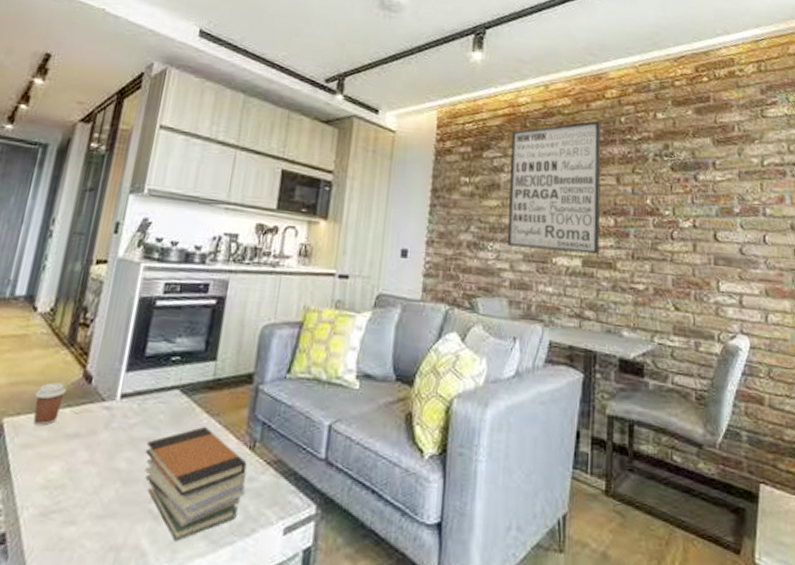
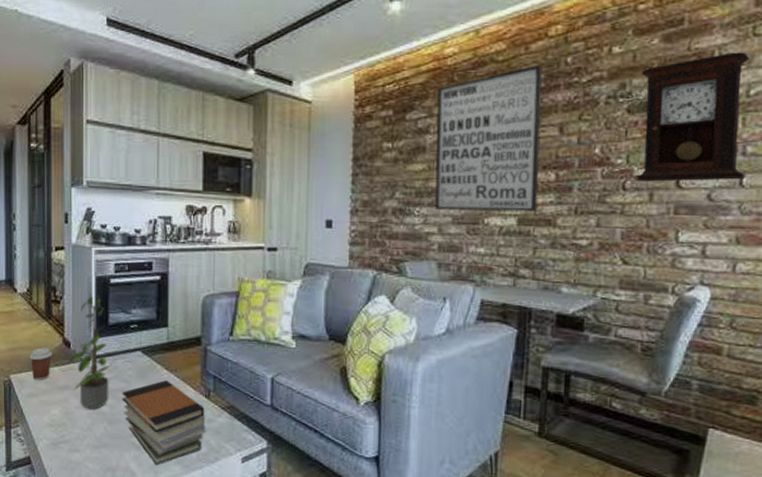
potted plant: none [85,317,143,465] -> present [68,293,111,410]
pendulum clock: none [680,128,767,238] -> present [635,52,750,182]

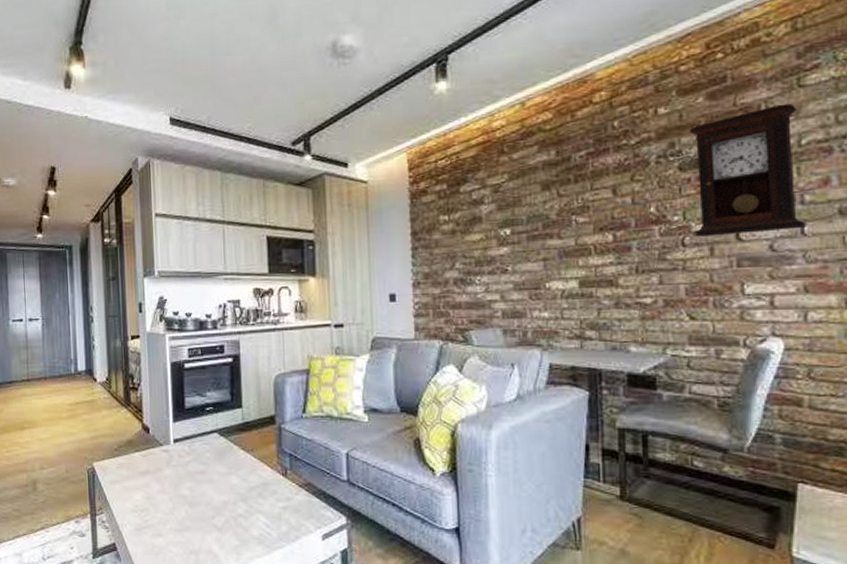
coffee cup: present [30,348,52,381] -> none [111,434,133,467]
potted plant: present [68,293,111,410] -> none [148,379,190,493]
book stack: present [121,380,206,466] -> none [200,461,285,547]
wall art: present [434,65,543,212] -> none [489,131,598,277]

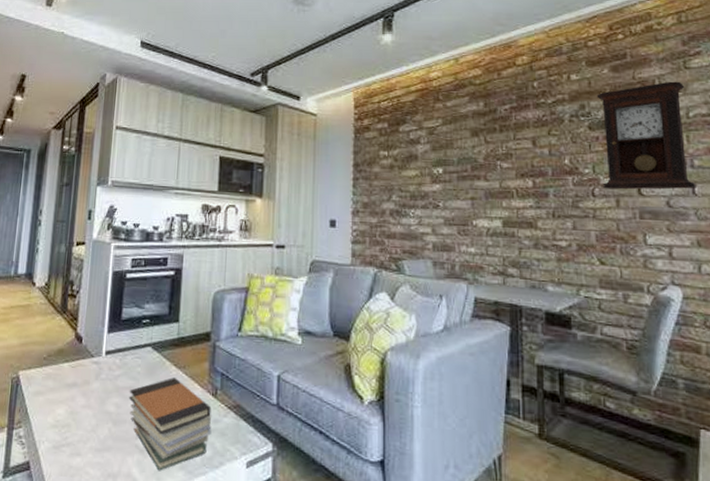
book stack: none [200,461,285,547] -> present [128,377,212,471]

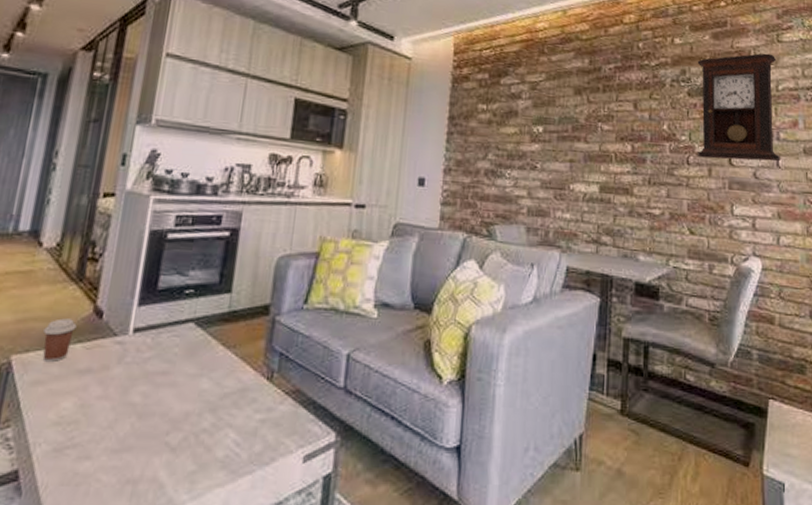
coffee cup: none [40,343,64,378] -> present [42,318,77,363]
book stack: present [128,377,212,471] -> none [160,359,265,473]

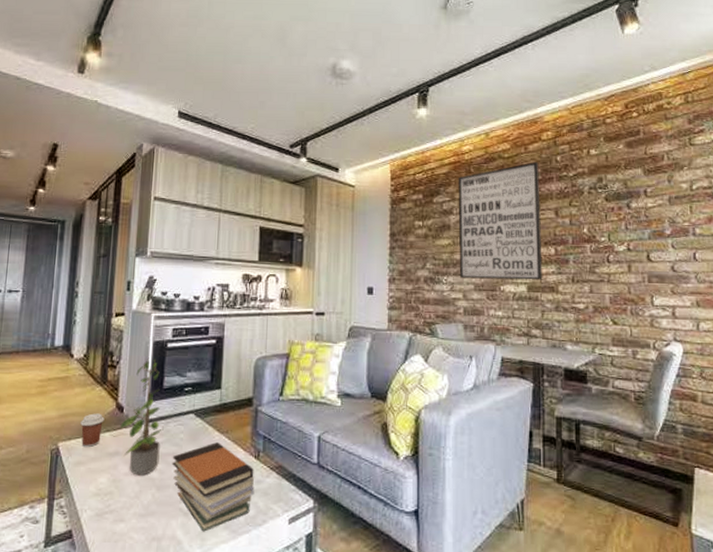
potted plant: none [96,250,155,400] -> present [120,357,164,476]
book stack: none [160,359,265,473] -> present [171,442,255,532]
wall art: none [524,46,619,180] -> present [458,162,543,280]
pendulum clock: present [697,53,780,162] -> none [613,156,697,256]

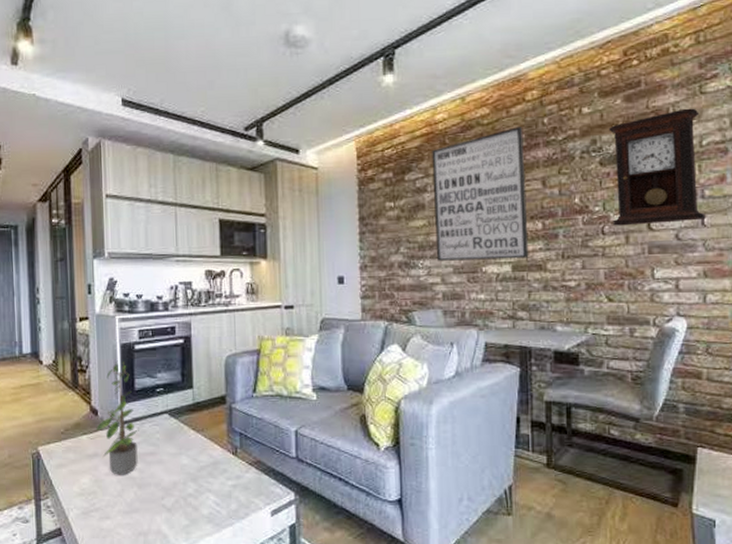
coffee cup: present [80,413,105,448] -> none [57,417,80,451]
book stack: present [171,442,255,532] -> none [150,441,235,526]
pendulum clock: none [613,156,697,256] -> present [609,108,706,226]

